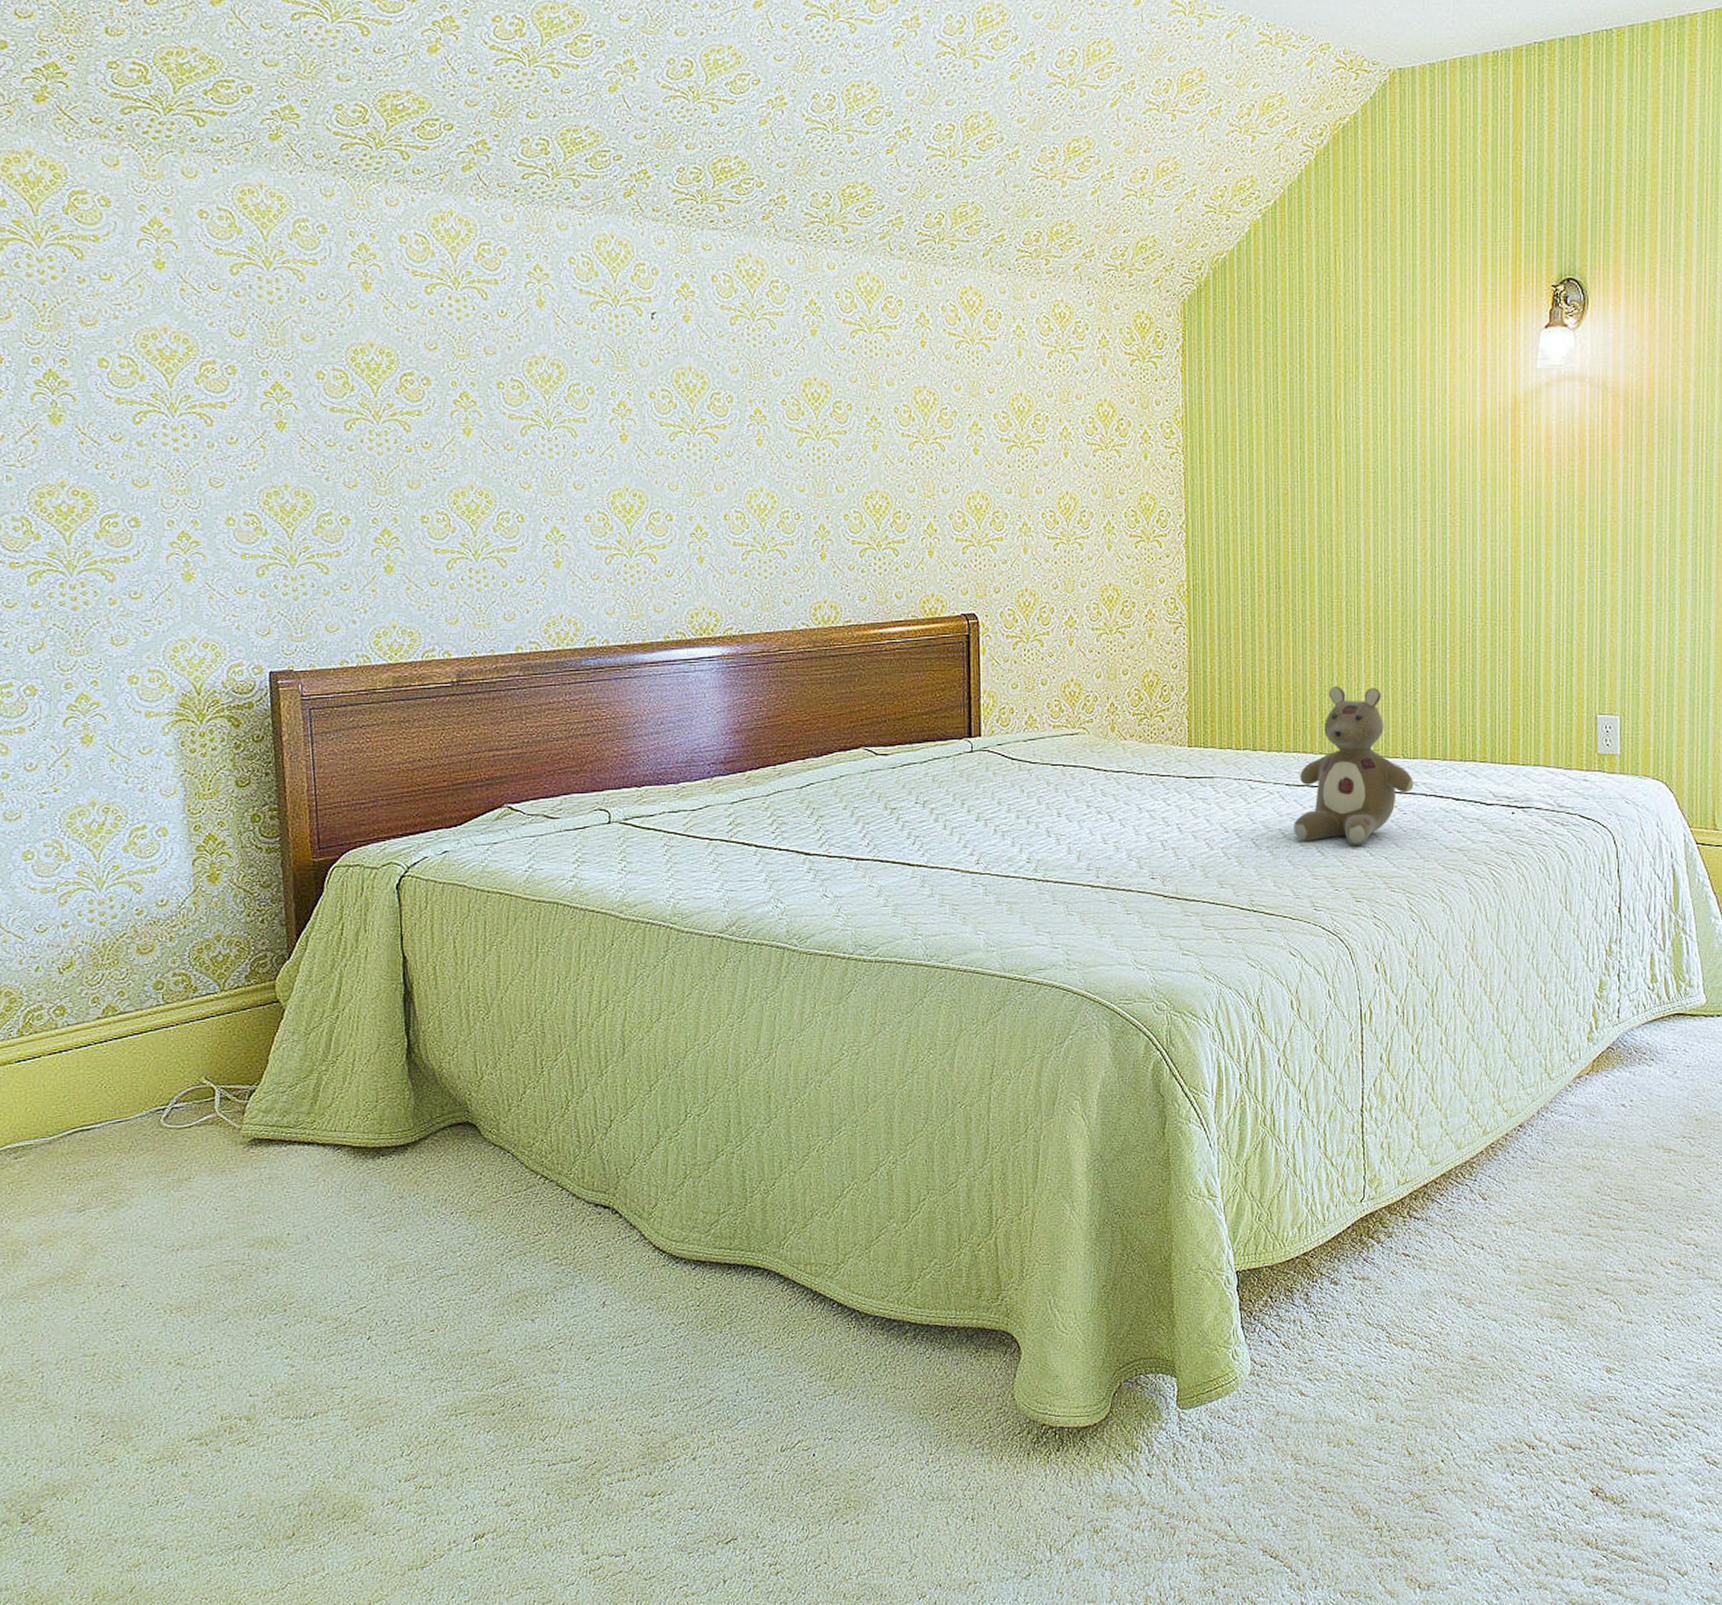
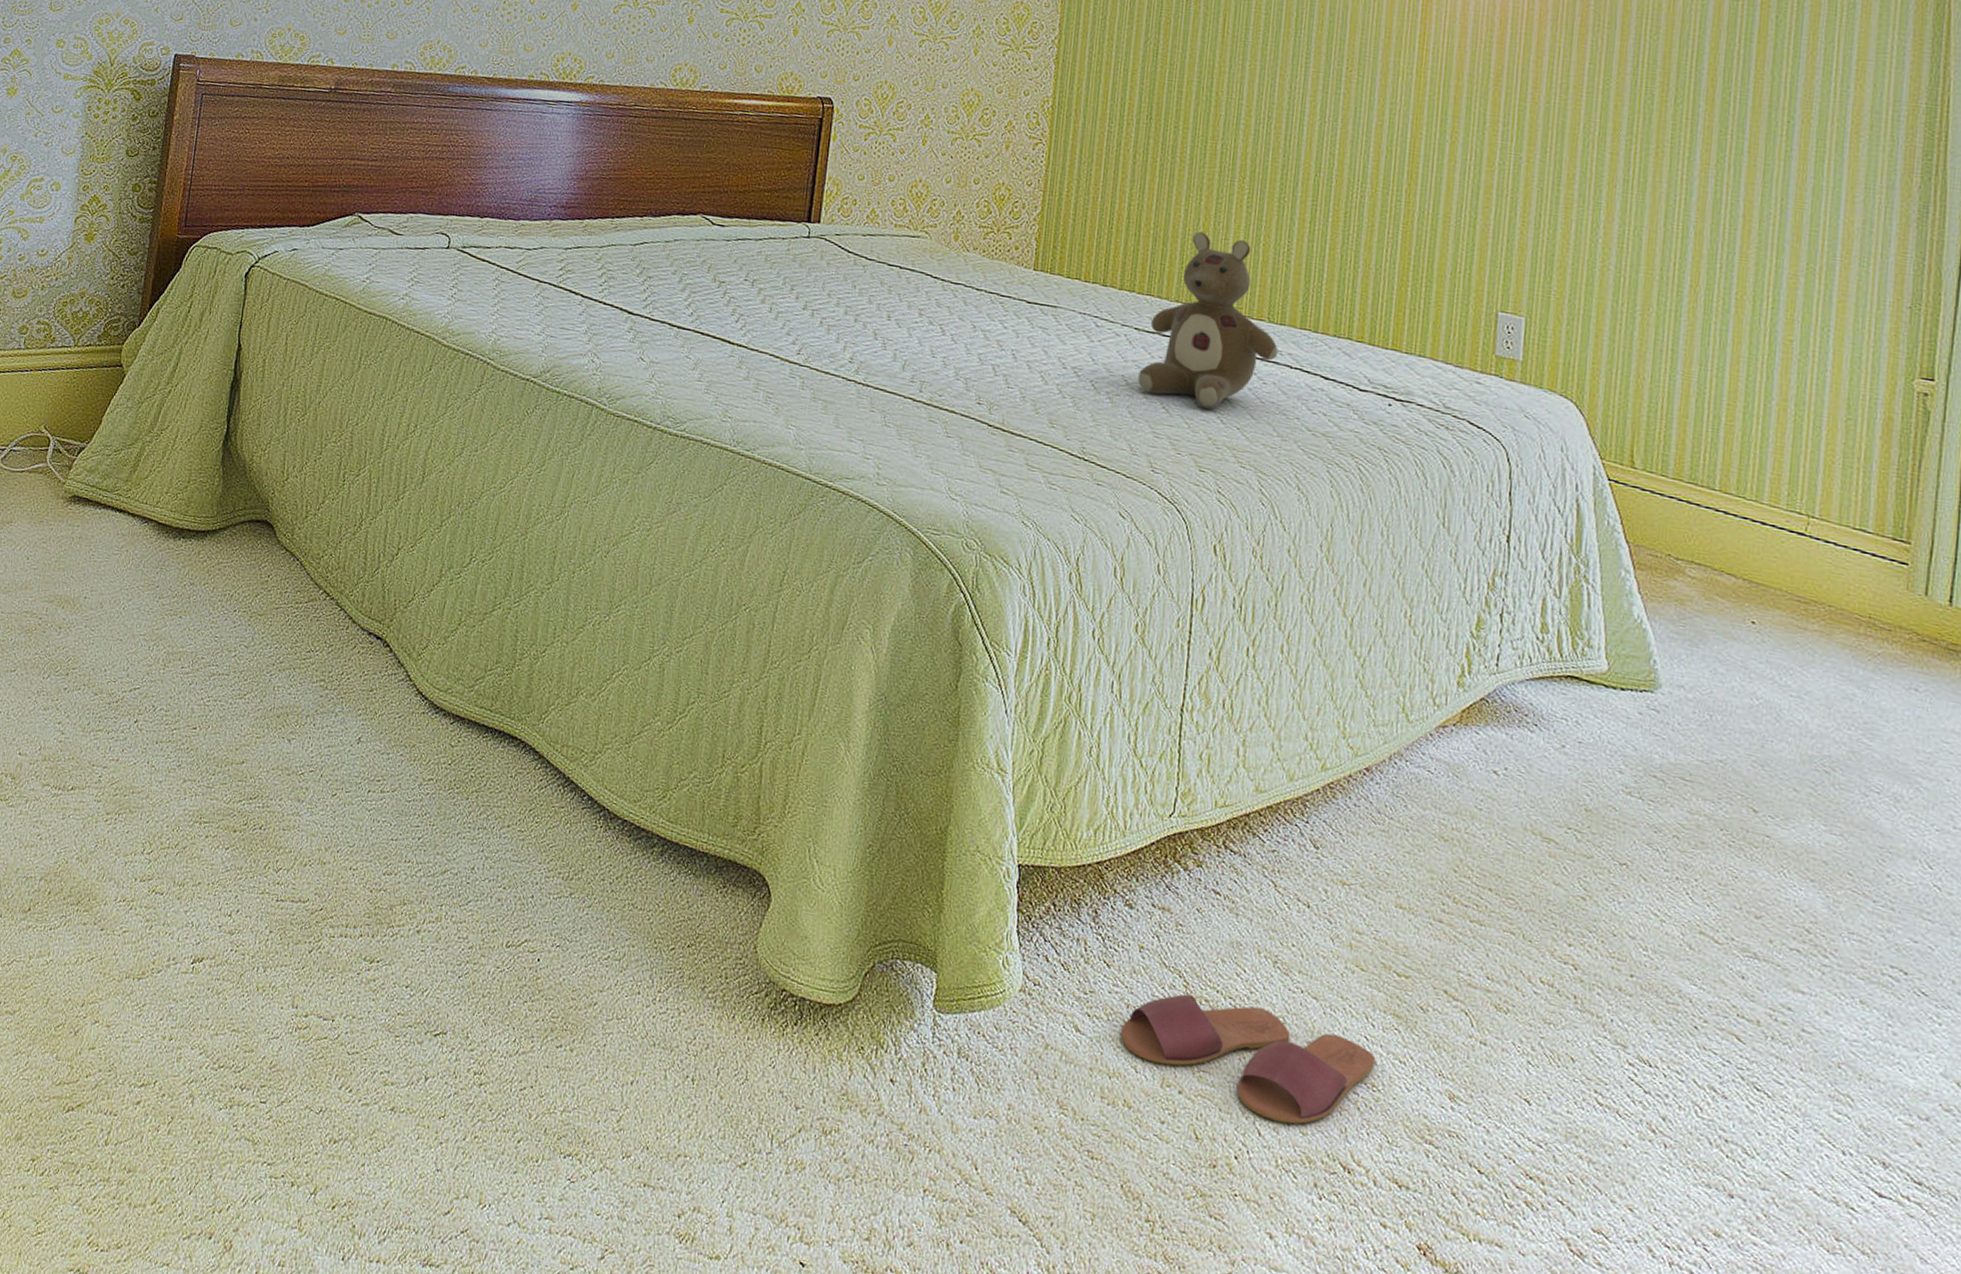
slippers: none [1338,1339,1547,1424] -> present [1120,994,1376,1125]

